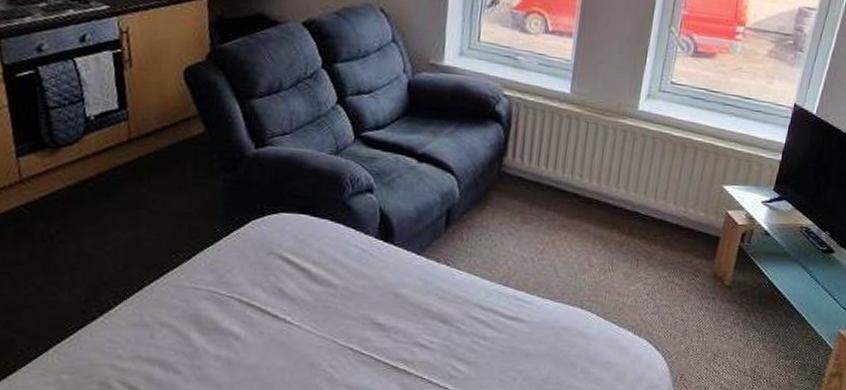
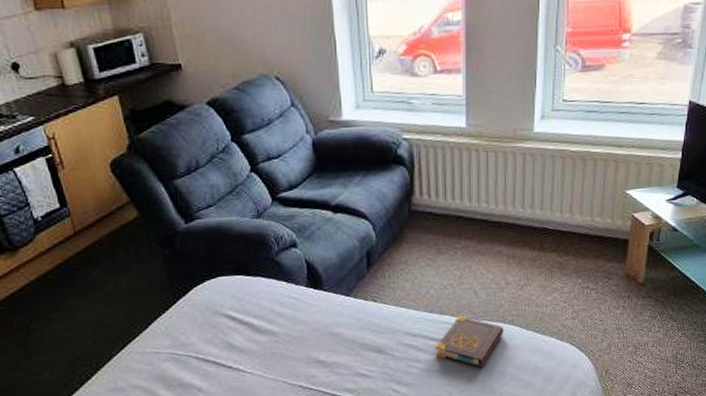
book: none [503,292,580,355] -> present [435,315,503,368]

